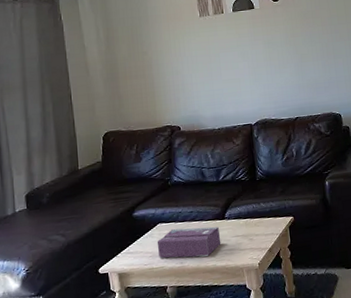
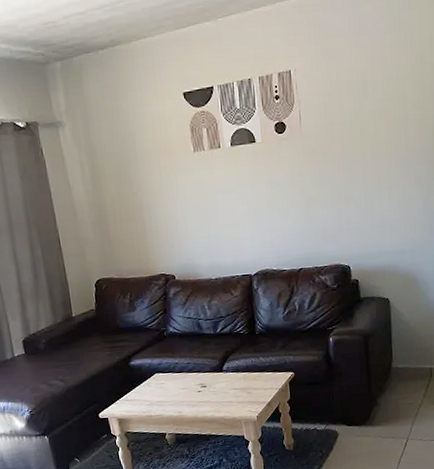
tissue box: present [157,227,221,258] -> none [154,378,219,407]

